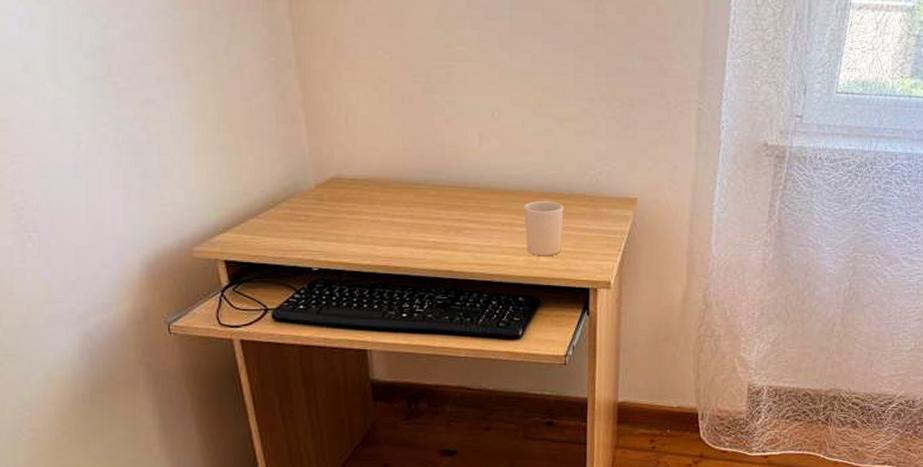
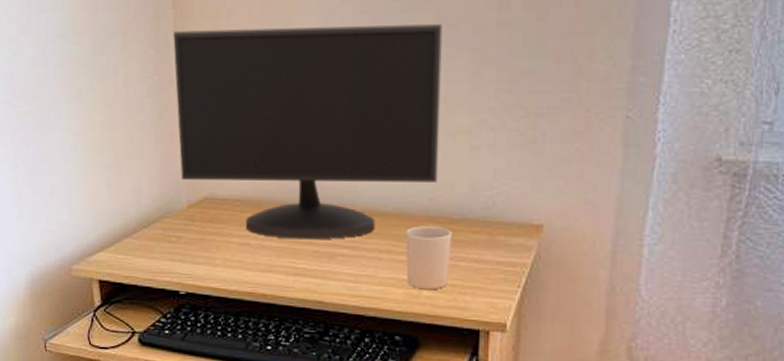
computer monitor: none [289,13,550,216] -> present [173,24,443,240]

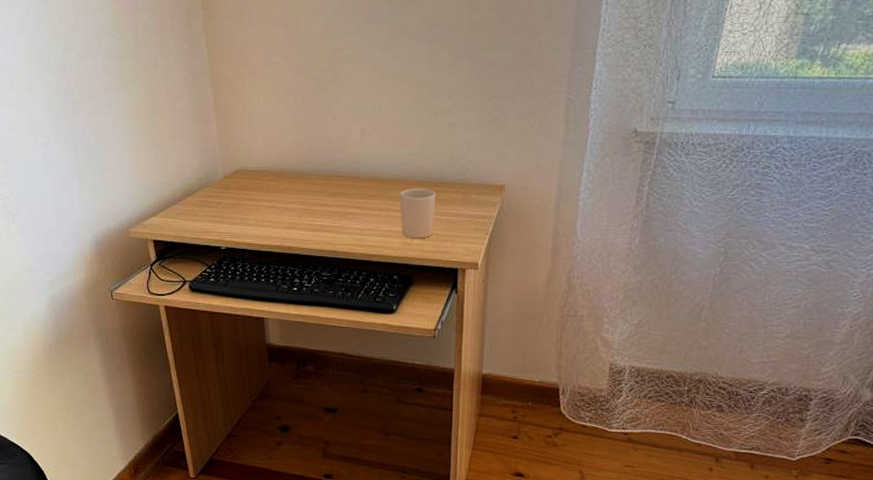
computer monitor: present [173,24,443,240] -> none [204,23,425,202]

